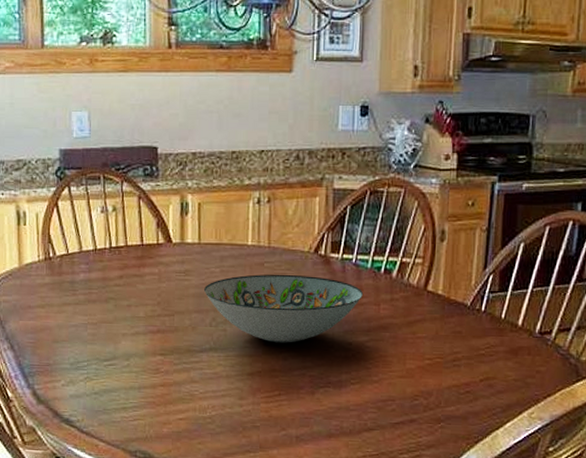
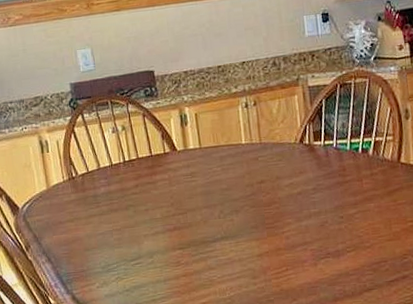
decorative bowl: present [203,274,364,343] -> none [209,163,347,225]

